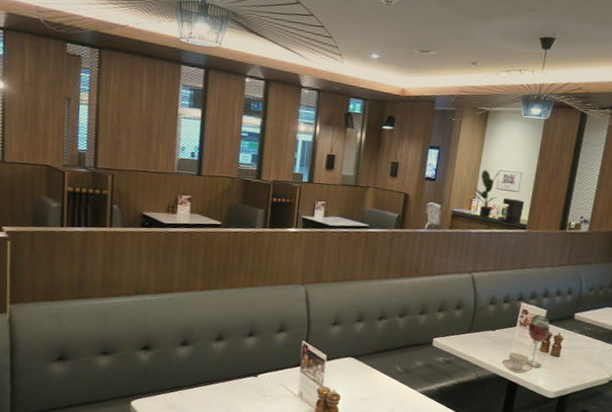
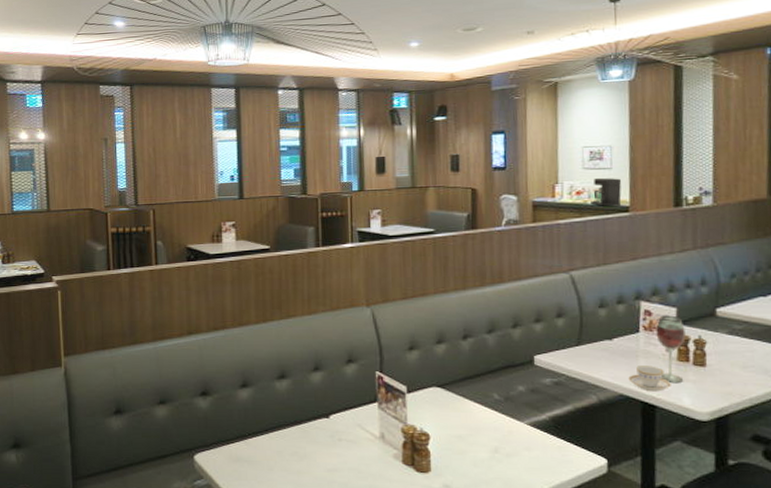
potted plant: present [474,170,500,217] -> none [556,149,585,203]

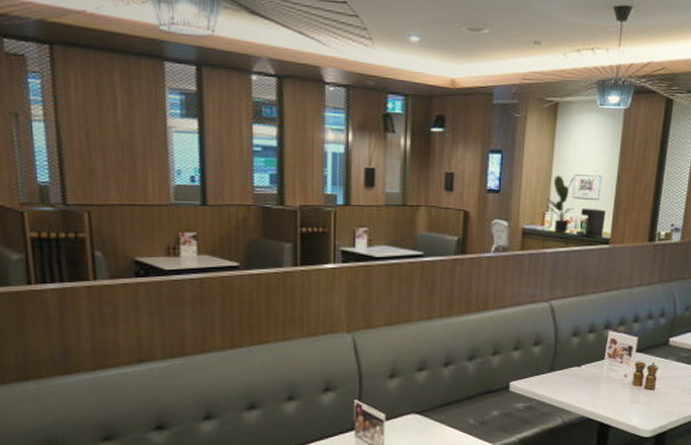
potted plant: none [556,149,585,203] -> present [547,175,575,233]
teacup: present [628,366,671,392] -> none [590,390,625,413]
wineglass: present [656,315,686,382] -> none [617,344,643,404]

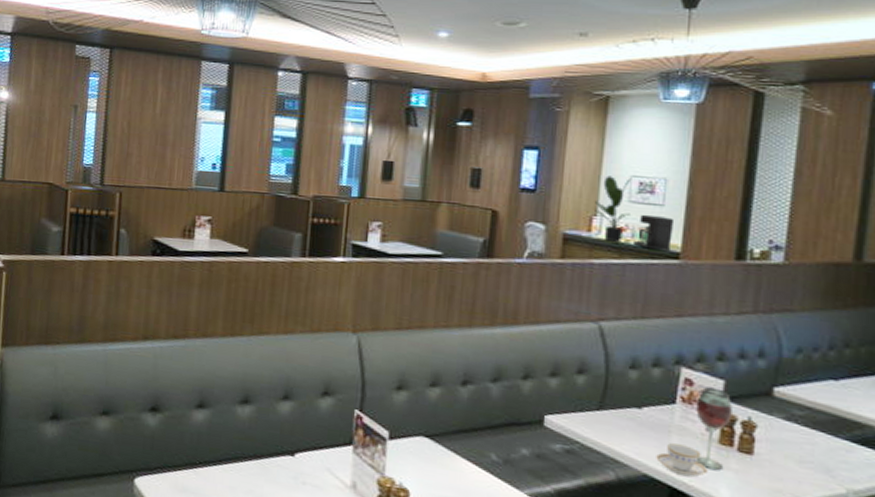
teacup: none [590,390,625,413] -> present [656,443,708,477]
wineglass: none [617,344,643,404] -> present [695,387,733,470]

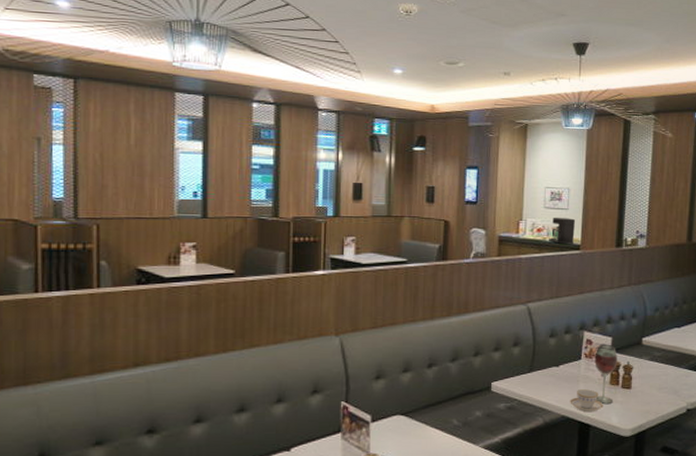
potted plant: present [595,175,632,242] -> none [521,188,546,240]

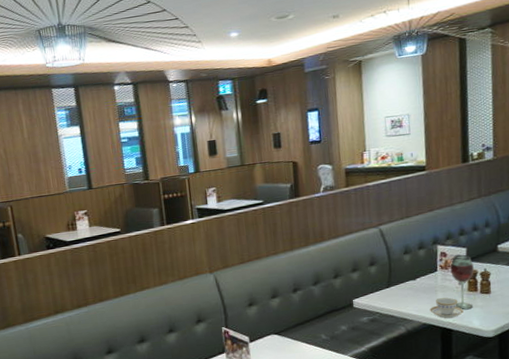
coffee maker: present [549,217,576,244] -> none [394,142,419,168]

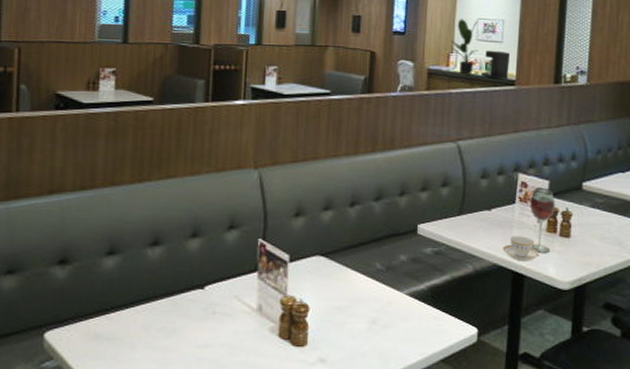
potted plant: none [363,119,388,168] -> present [451,19,479,74]
coffee maker: none [394,142,419,168] -> present [481,50,511,79]

